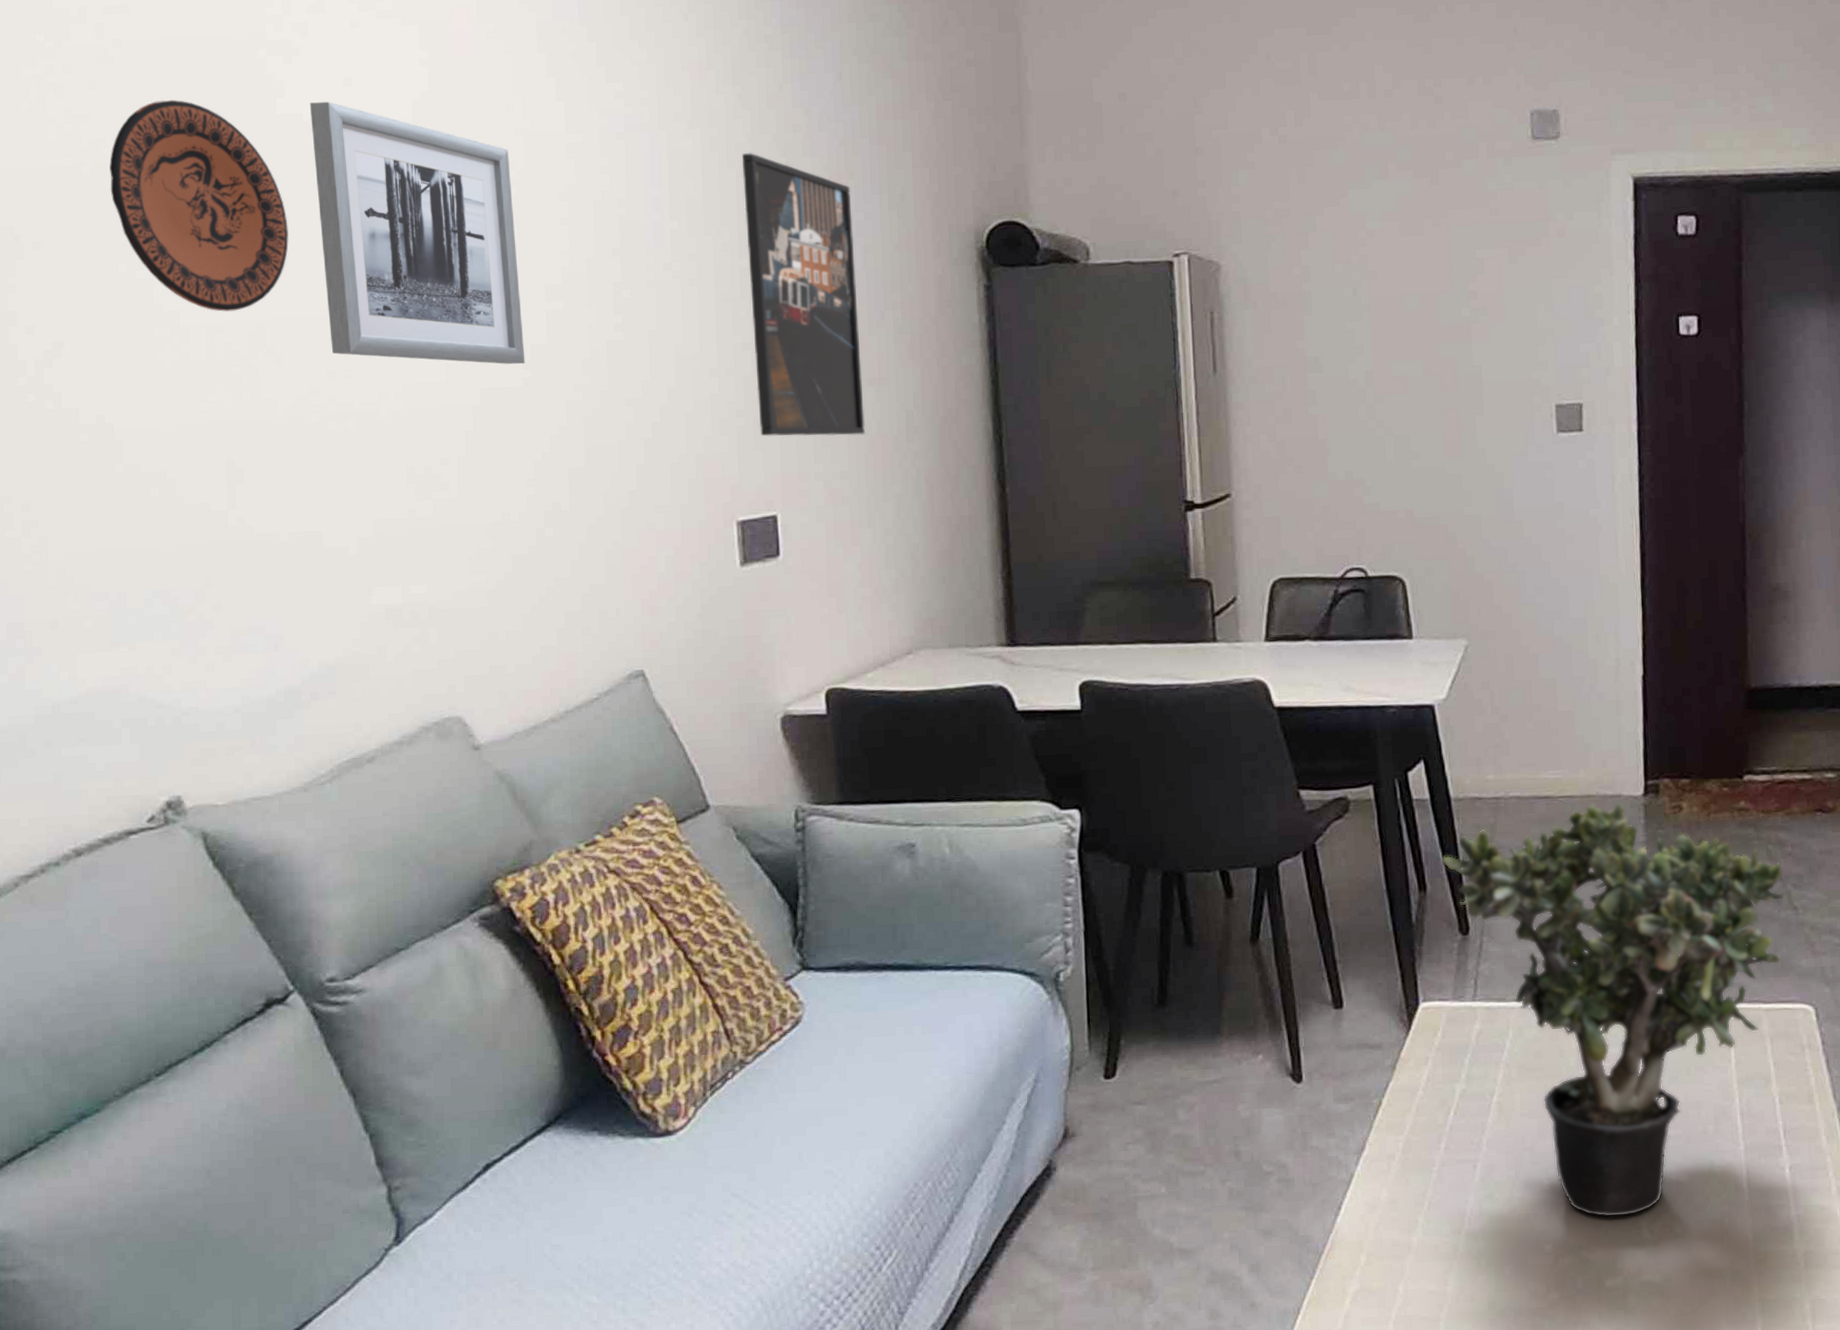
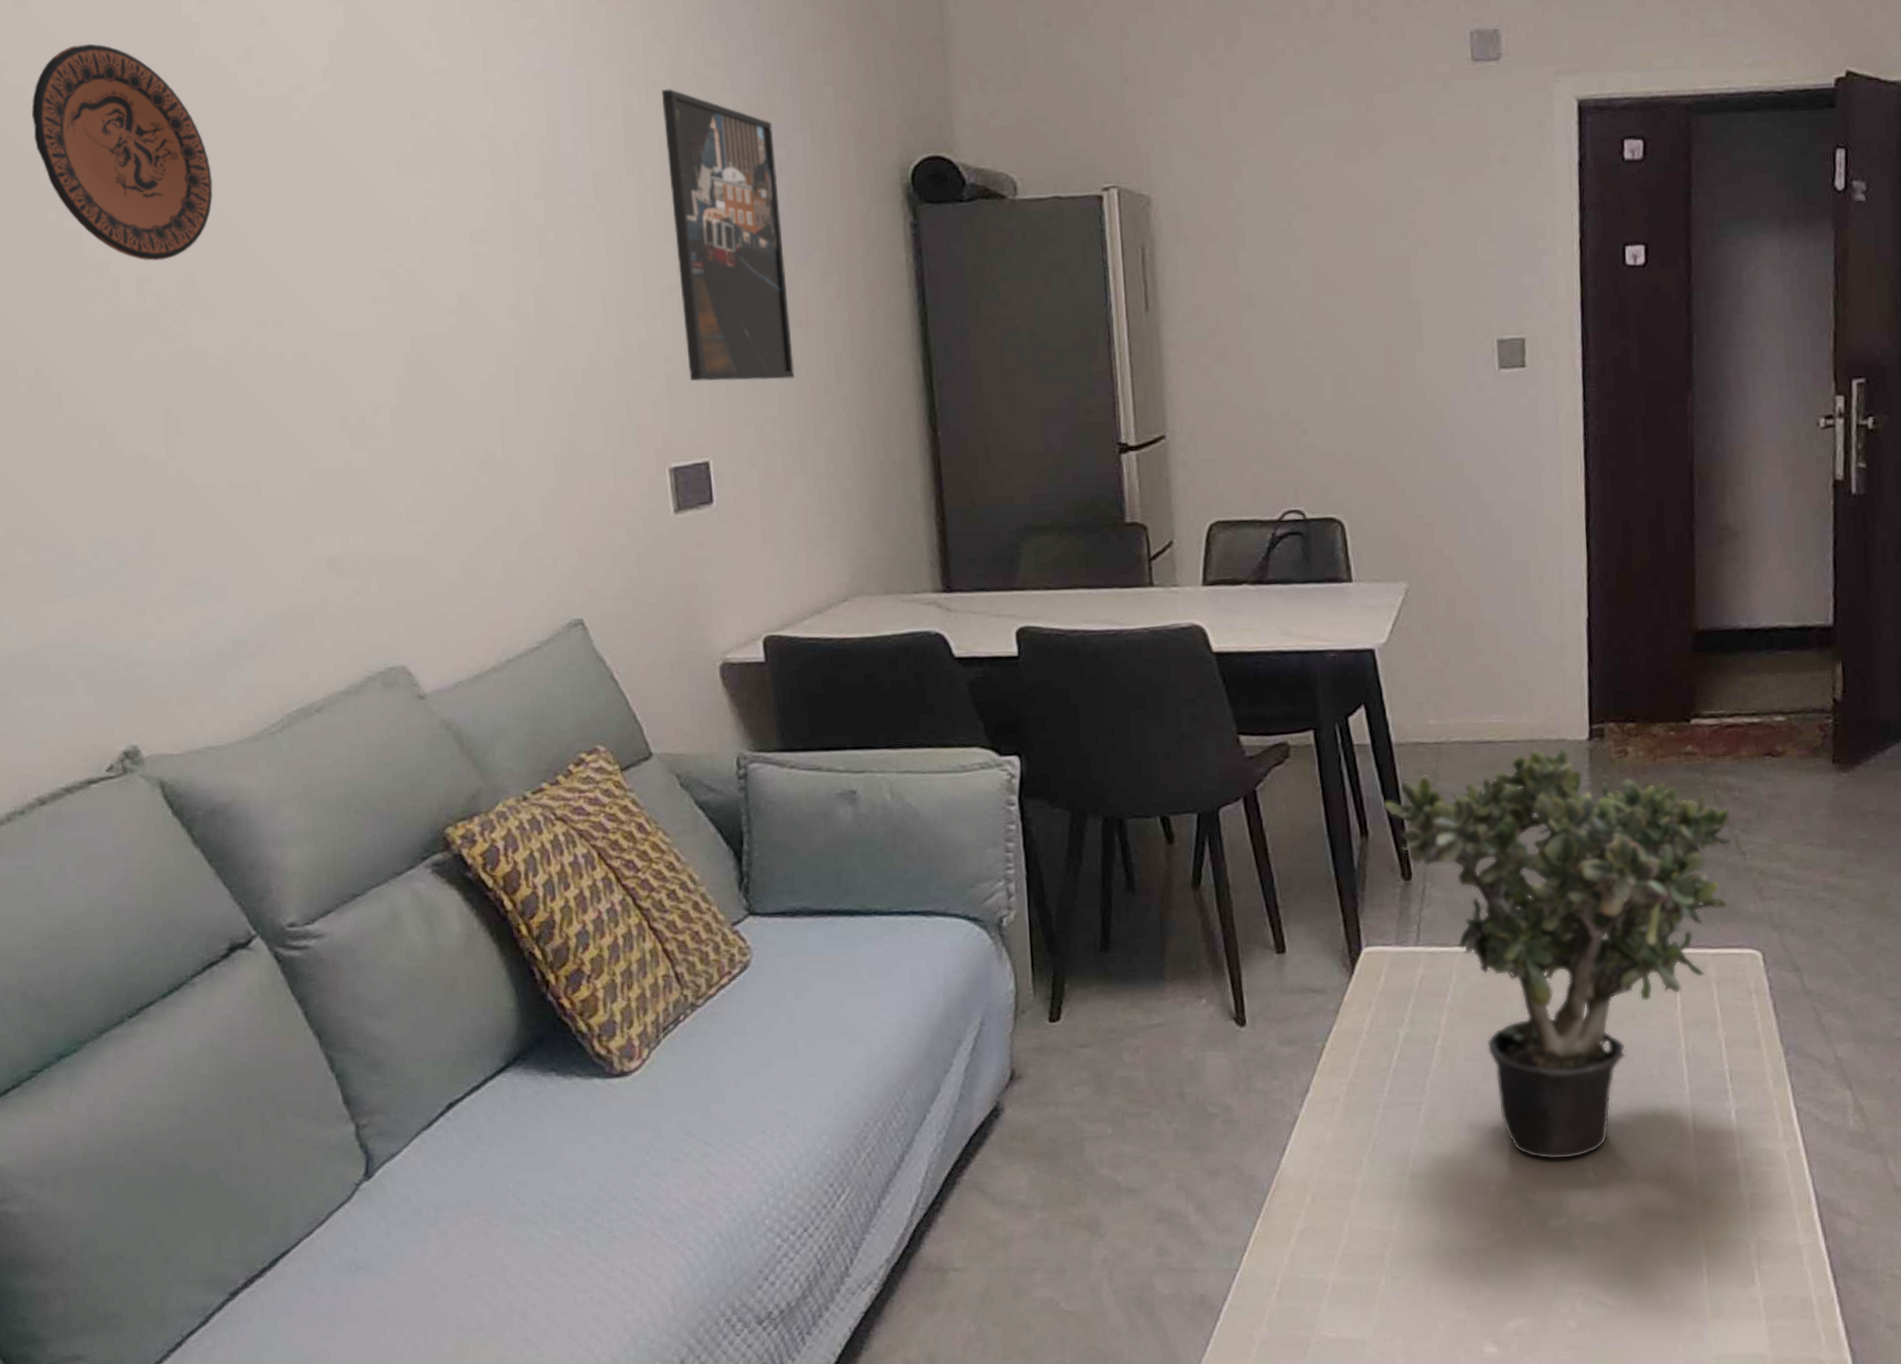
wall art: present [309,102,525,364] -> none [226,43,453,311]

